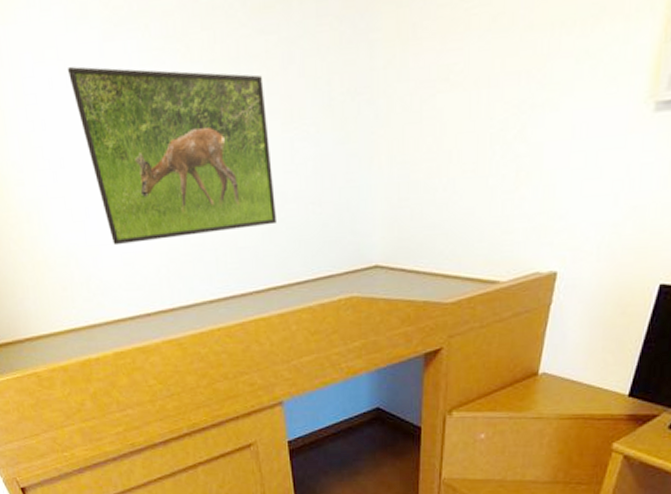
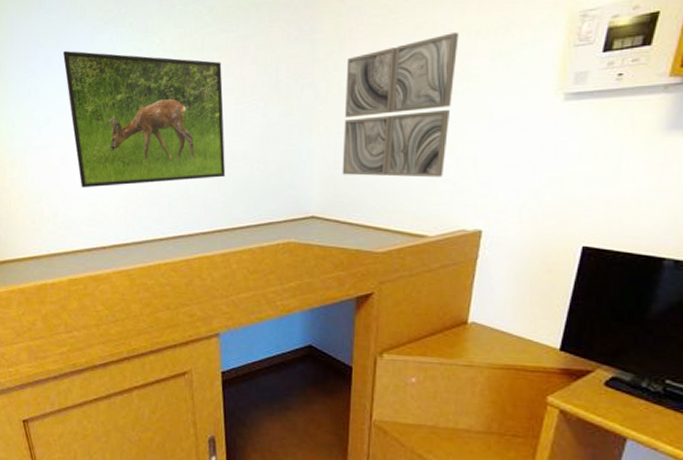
wall art: none [407,25,541,215] -> present [342,32,459,178]

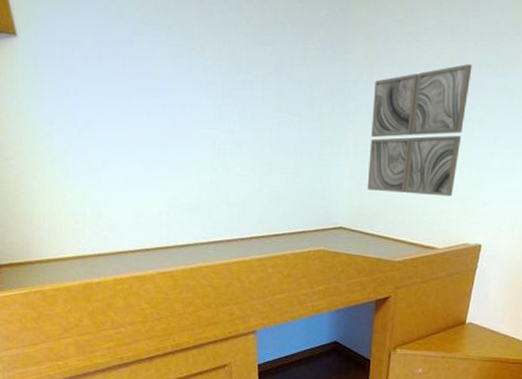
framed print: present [62,50,225,188] -> none [101,49,262,192]

